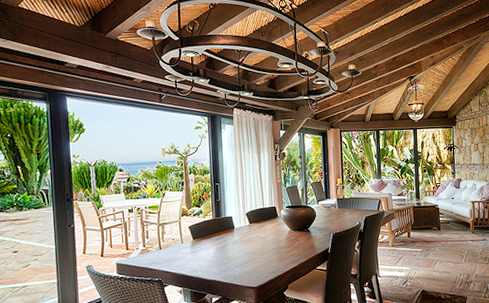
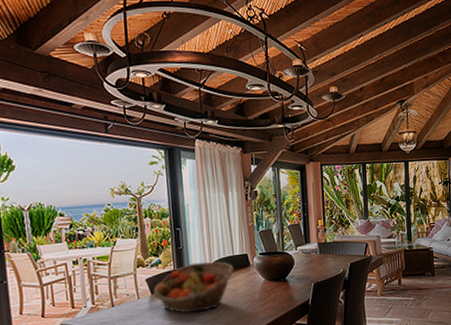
fruit basket: none [194,213,264,257] -> present [153,261,234,314]

